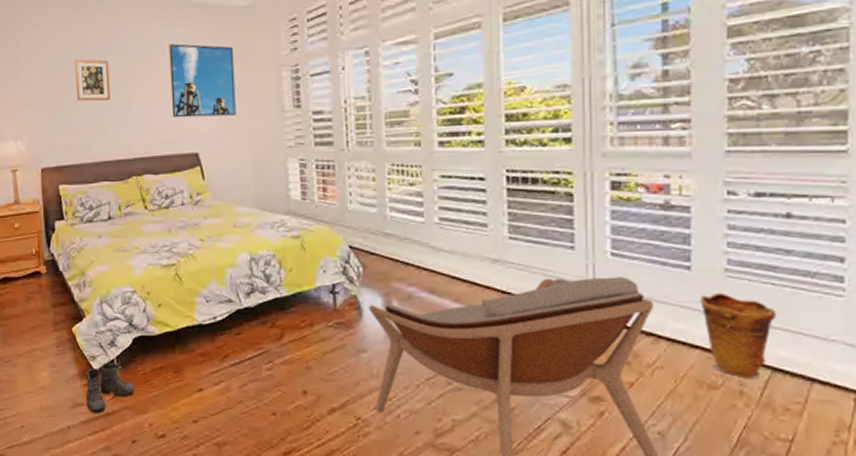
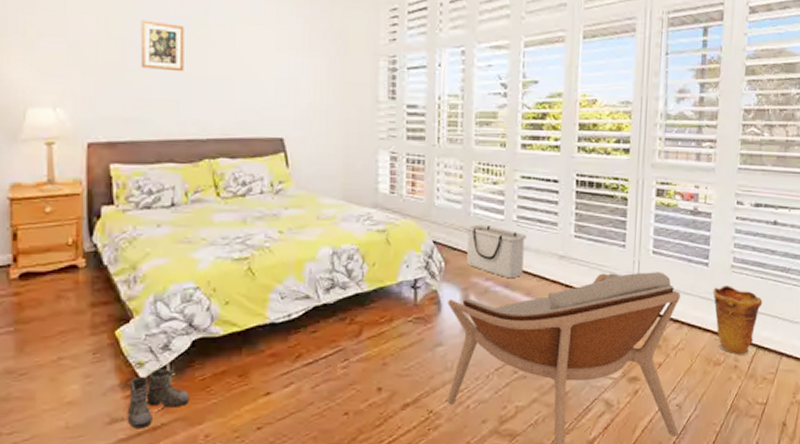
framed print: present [169,44,236,118] -> none [256,17,330,102]
storage bin: none [382,227,451,284] -> present [465,224,526,279]

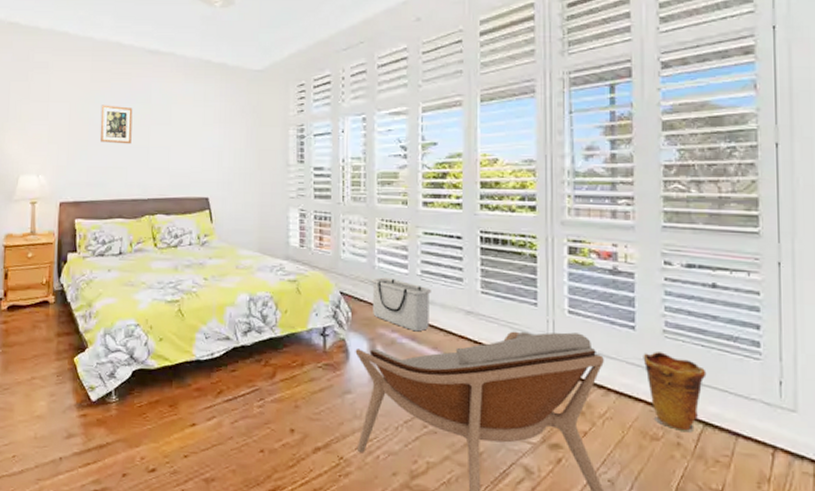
boots: present [118,369,190,428] -> none [73,394,130,445]

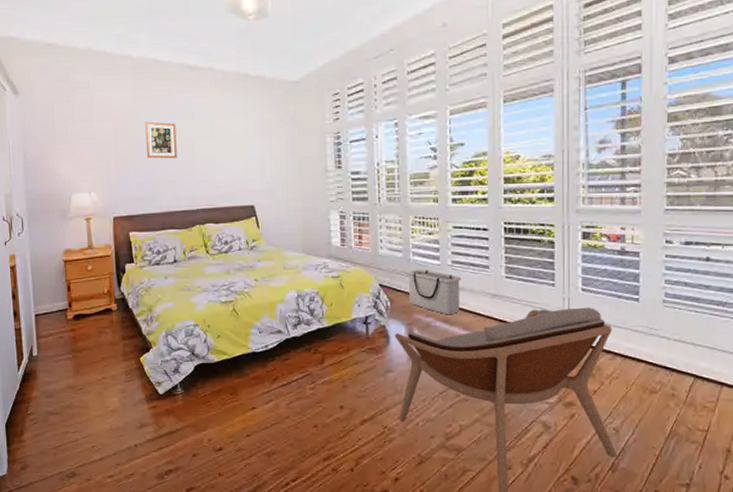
vase: present [643,352,707,433] -> none [645,319,699,385]

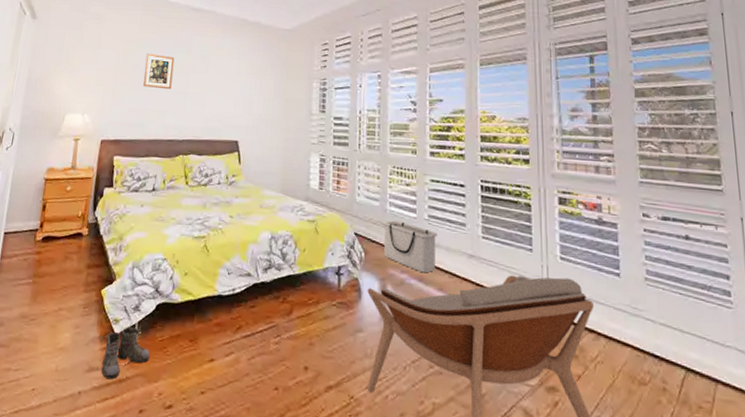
boots: none [146,387,196,431] -> present [94,327,150,379]

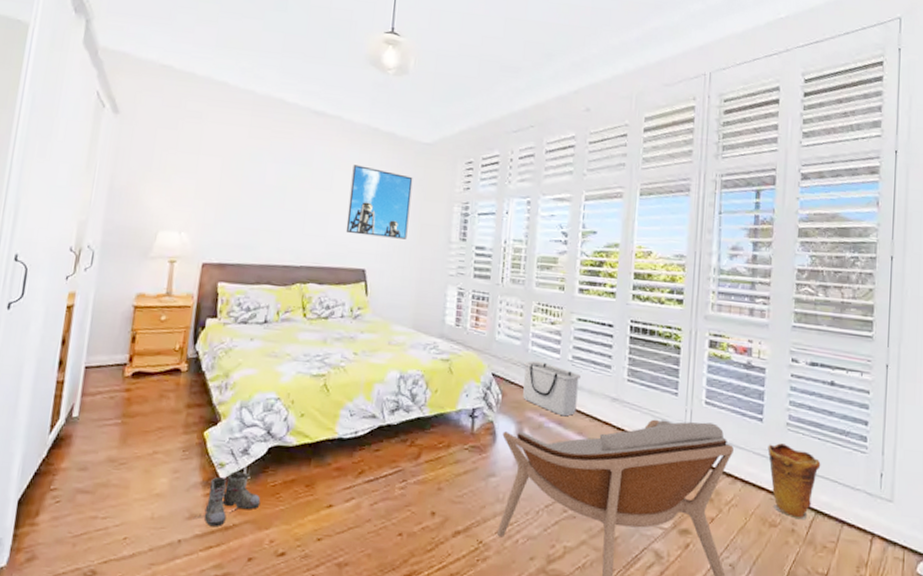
picture frame: present [143,53,175,90] -> none [254,163,292,208]
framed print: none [220,51,277,113] -> present [345,165,413,240]
vase: none [628,298,686,378] -> present [767,443,821,520]

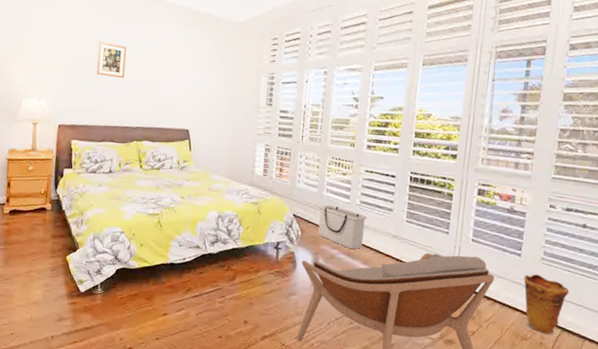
boots: present [196,471,261,526] -> none [64,286,112,327]
picture frame: none [254,163,292,208] -> present [97,41,127,79]
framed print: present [345,165,413,240] -> none [172,42,227,105]

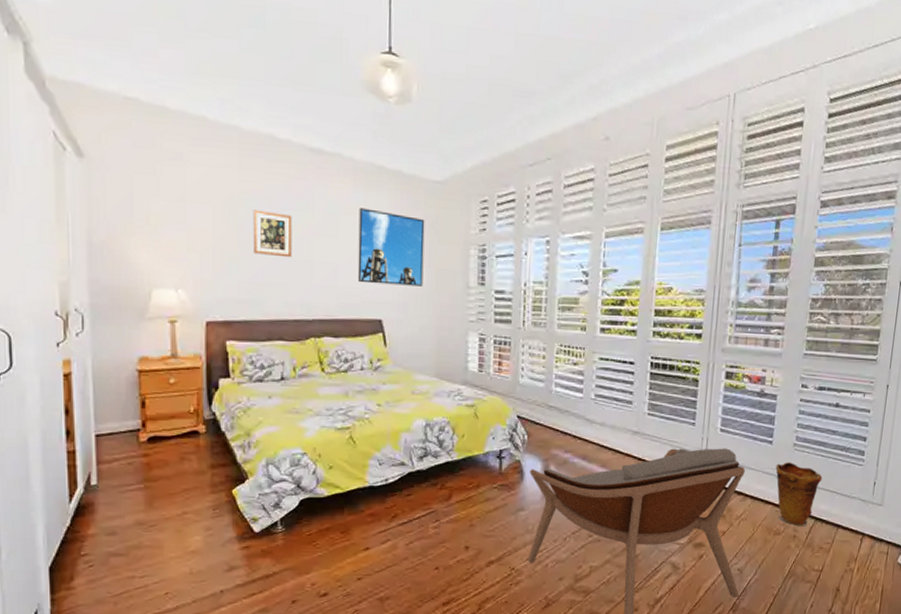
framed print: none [172,42,227,105] -> present [357,208,425,287]
storage bin: present [318,204,367,250] -> none [547,401,603,452]

